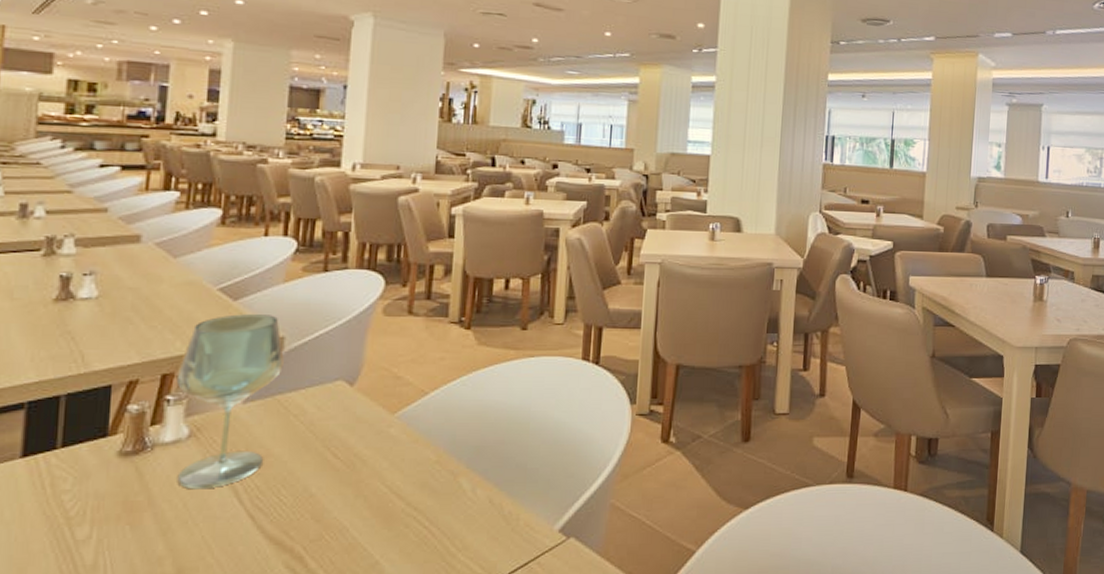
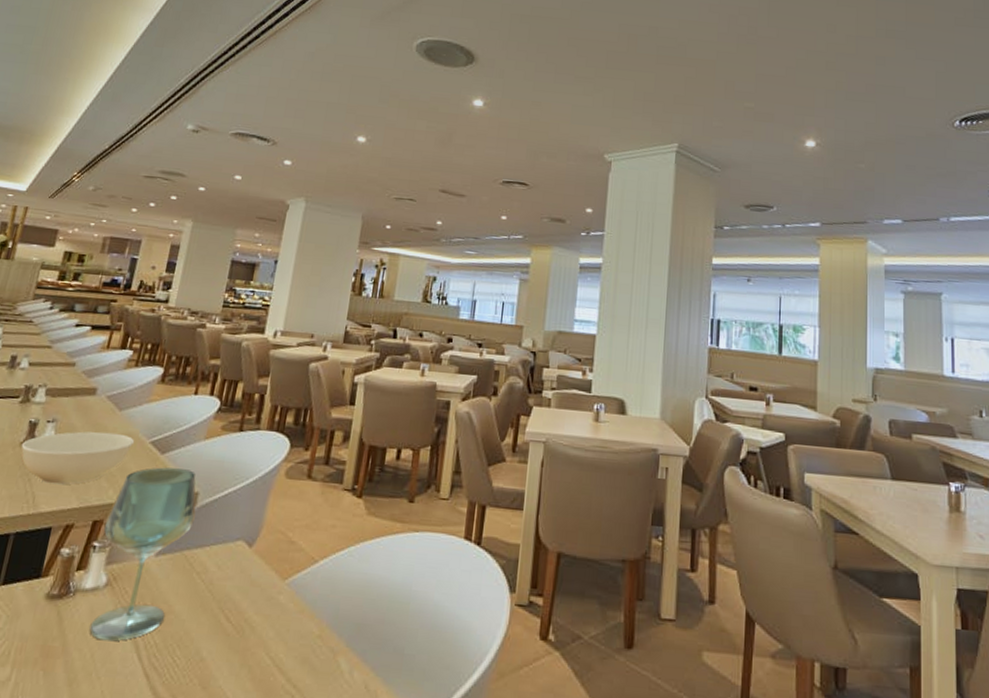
bowl: none [54,282,199,341] -> present [21,431,135,485]

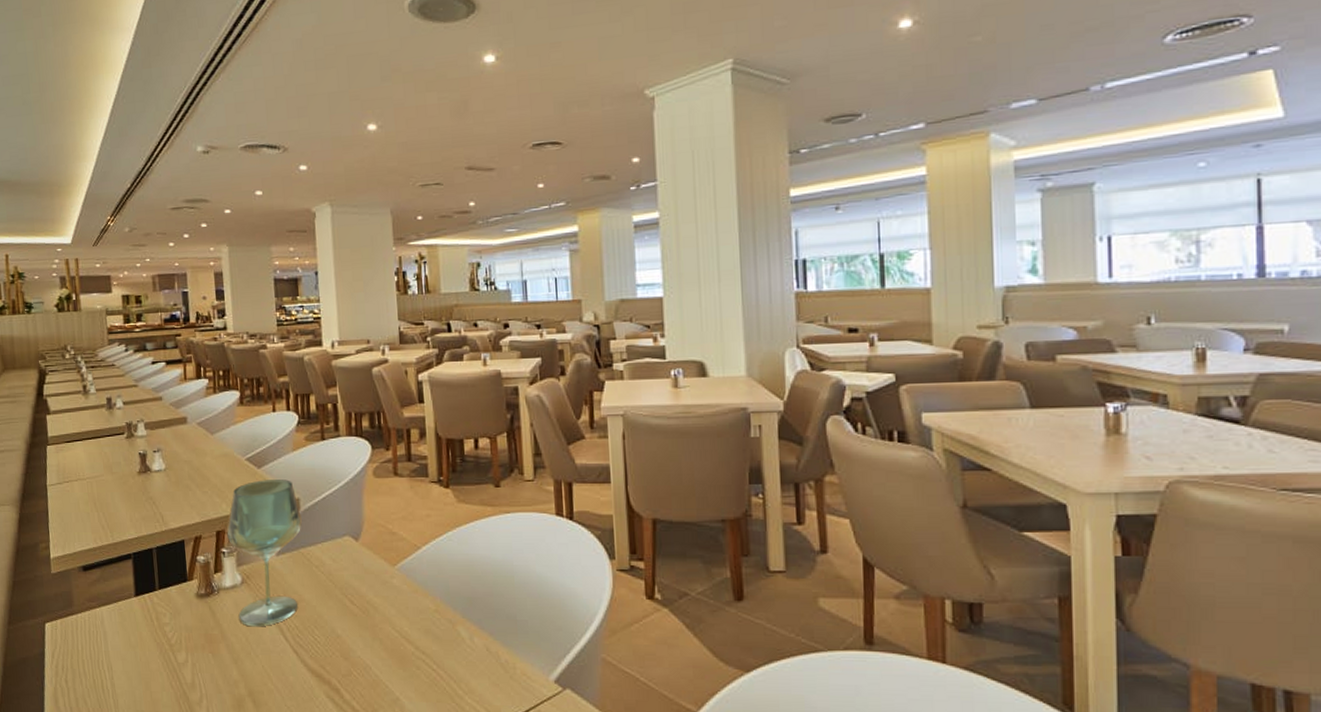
bowl: present [21,431,135,485] -> none [138,455,232,504]

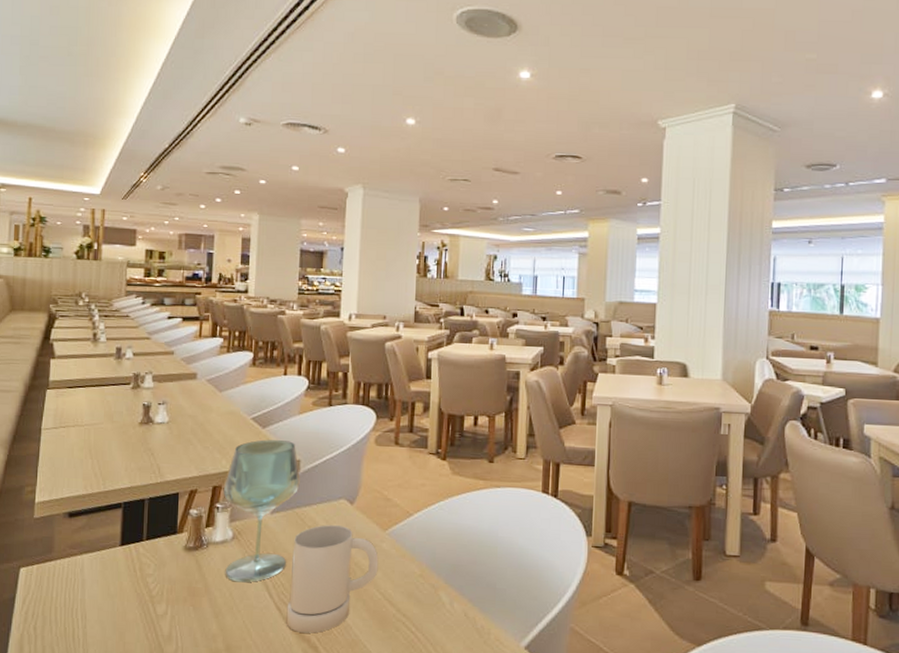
mug: none [302,564,392,675] -> present [286,525,379,633]

